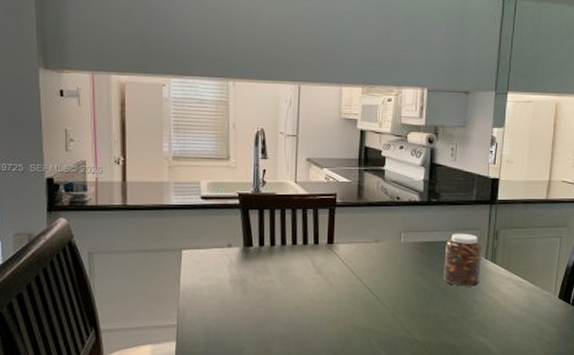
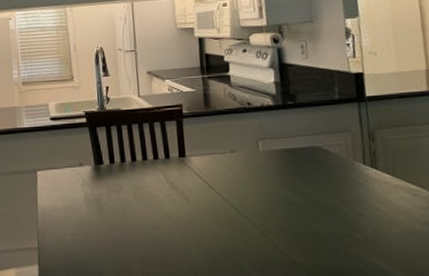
jar: present [443,233,482,287] -> none [312,136,362,198]

